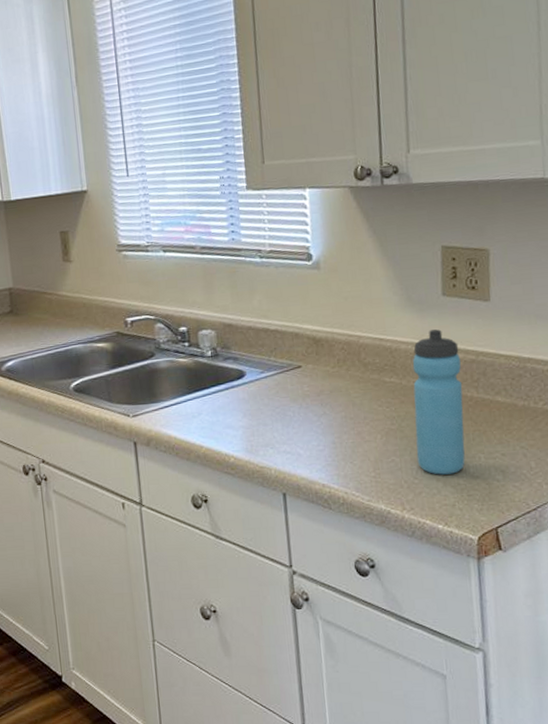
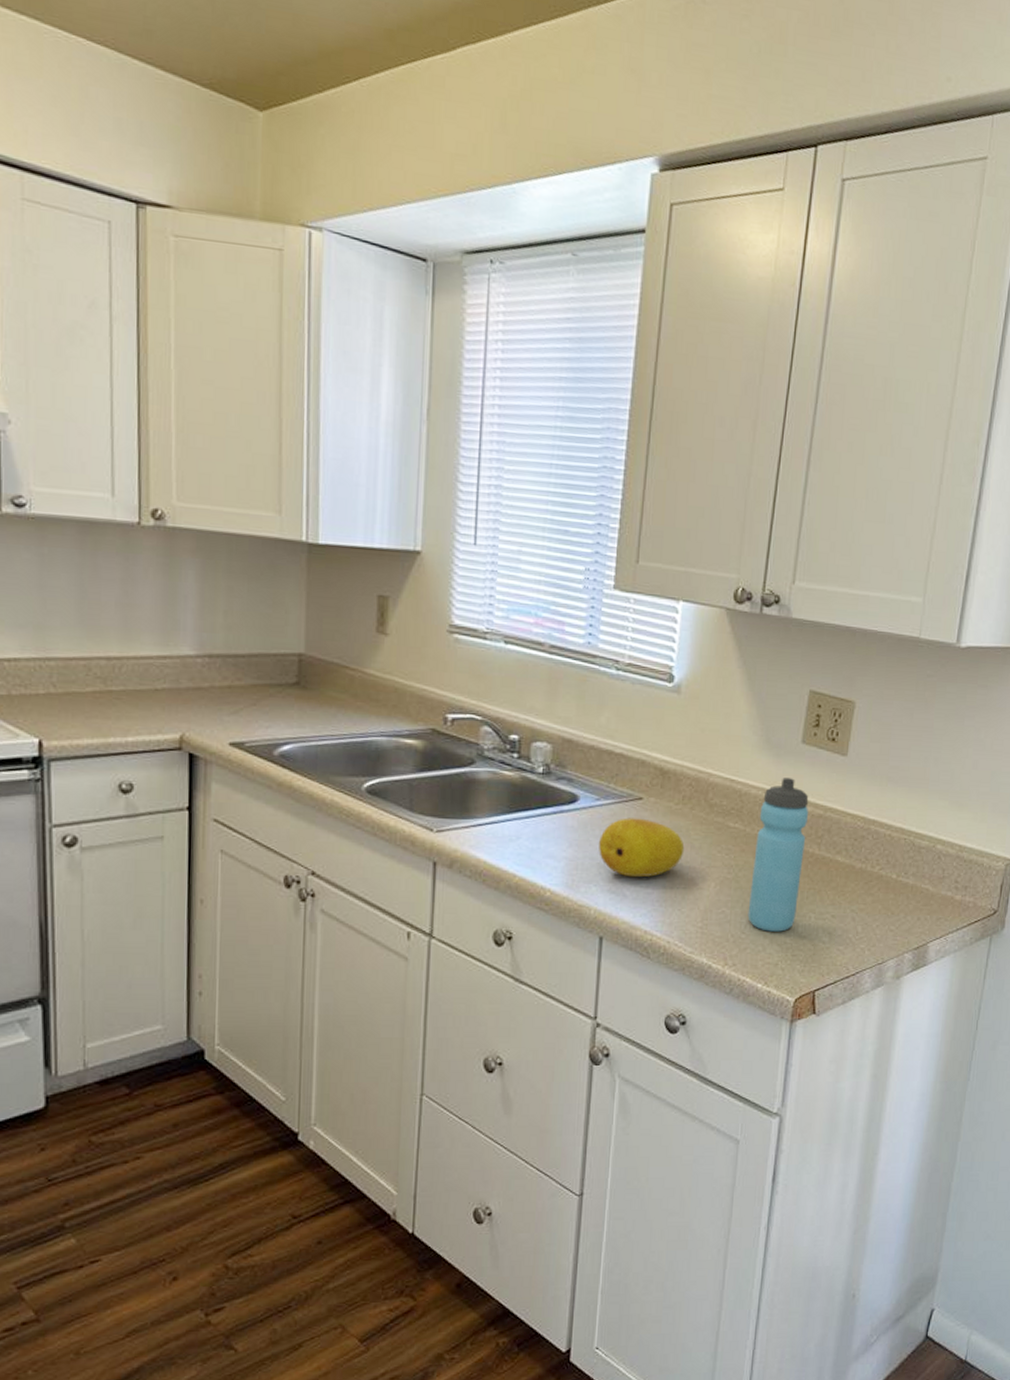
fruit: none [268,384,347,438] -> present [598,818,685,878]

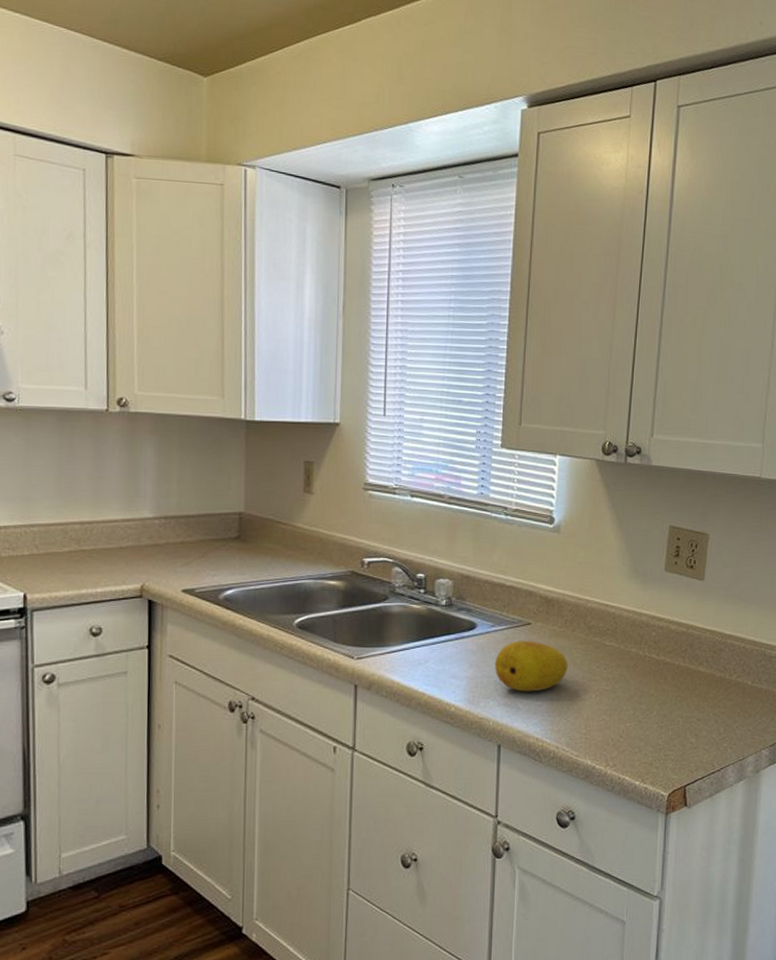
water bottle: present [747,778,809,932] -> none [624,601,673,735]

